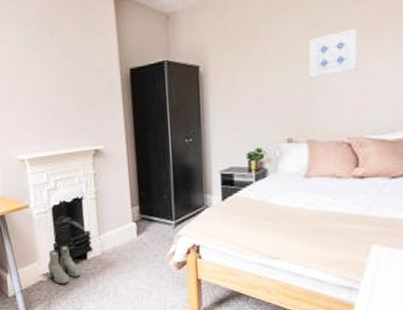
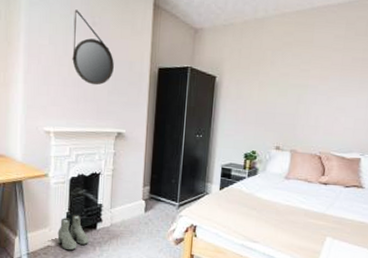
home mirror: none [29,21,81,102] -> present [72,10,114,86]
wall art: present [309,28,357,78] -> none [298,69,335,102]

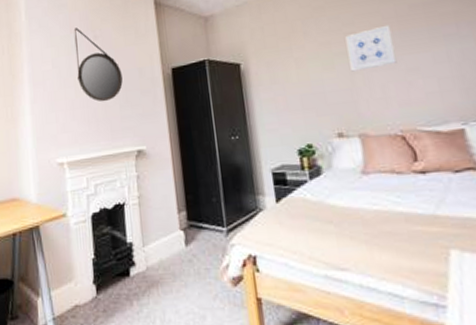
boots: present [57,214,89,251] -> none [85,259,123,309]
wall art: none [298,69,335,102] -> present [345,24,397,72]

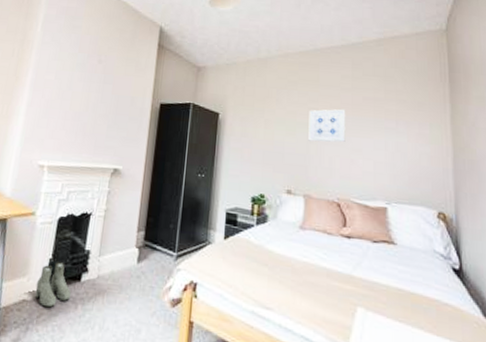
home mirror: present [74,27,123,102] -> none [75,49,116,120]
boots: none [85,259,123,309] -> present [35,261,71,308]

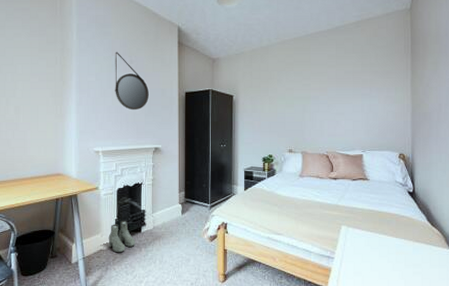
home mirror: none [75,49,116,120] -> present [115,52,149,110]
wall art: present [308,109,346,143] -> none [303,82,332,111]

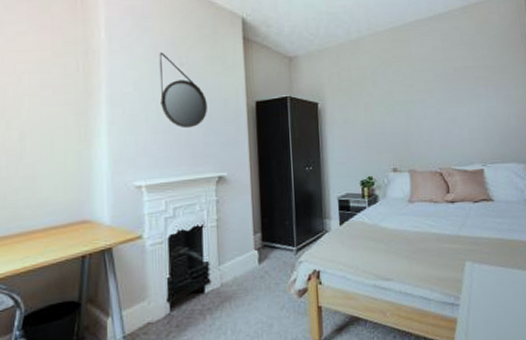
boots: present [108,220,135,253] -> none [158,278,196,325]

